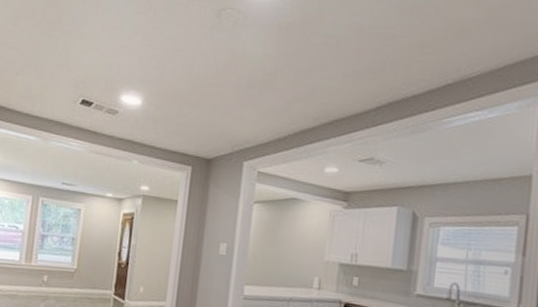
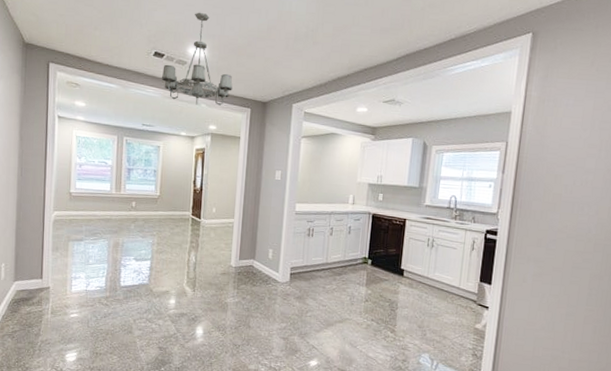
chandelier: none [87,54,171,162] -> present [161,12,233,106]

